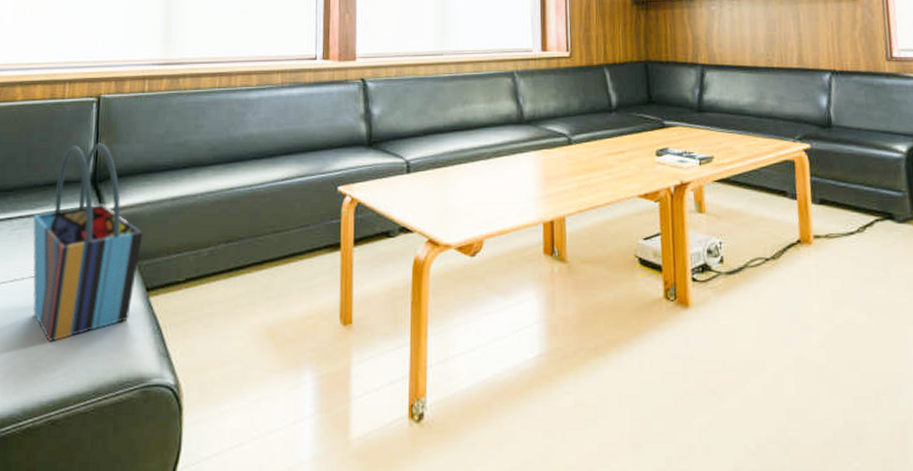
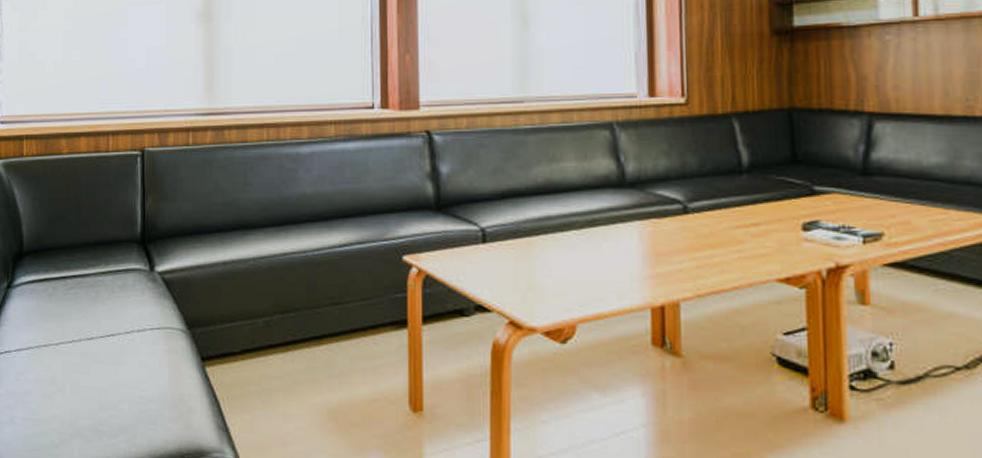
tote bag: present [32,143,143,342] -> none [86,200,195,407]

